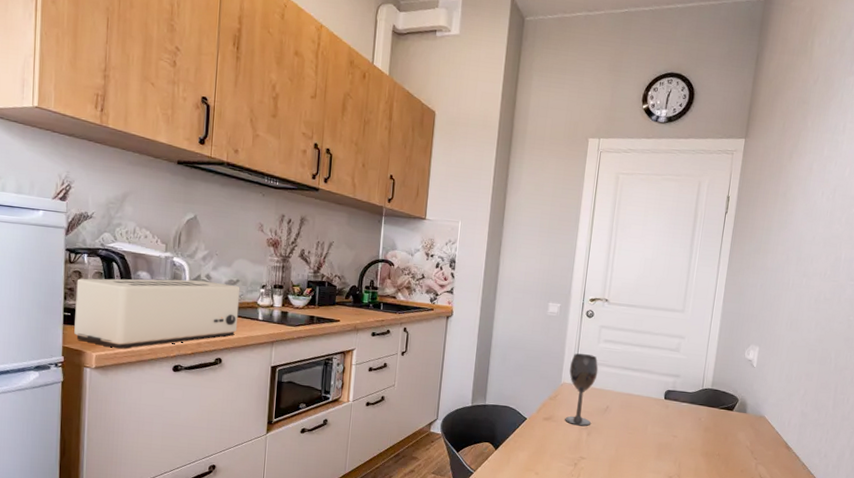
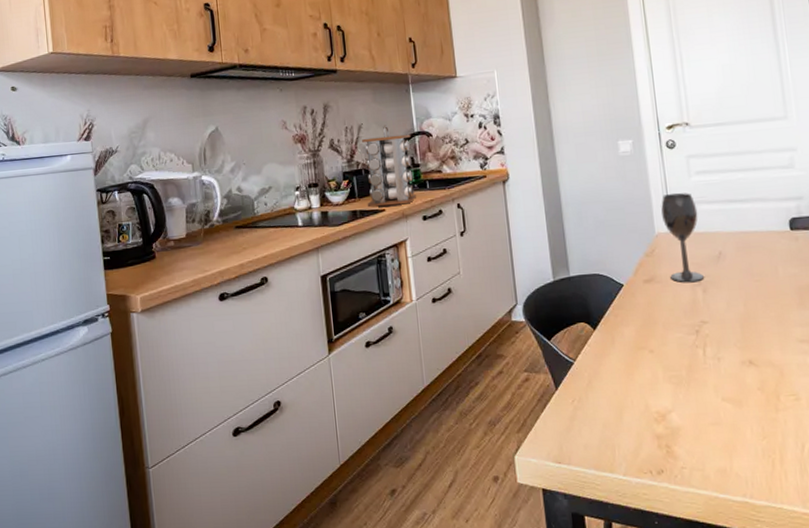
toaster: present [74,278,240,350] -> none [111,193,278,287]
spice rack: none [324,247,375,320] -> present [362,125,416,208]

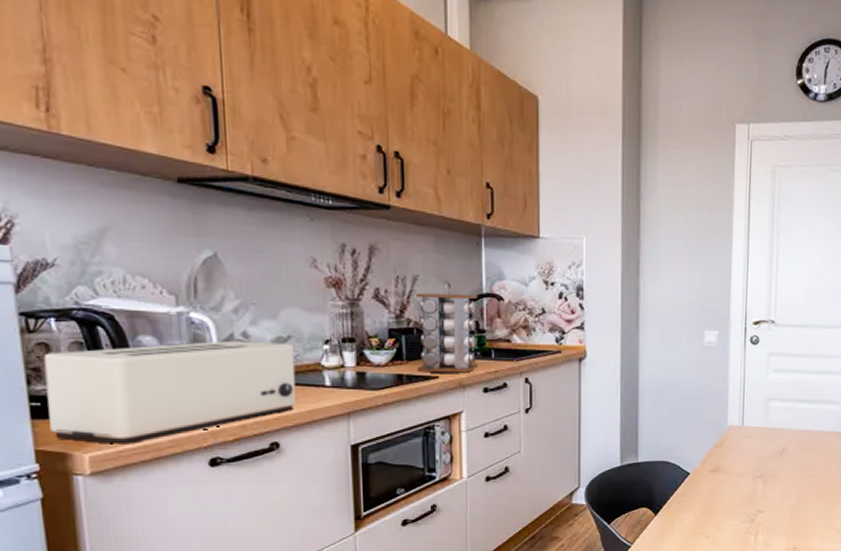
toaster: none [111,193,278,287] -> present [43,340,297,446]
wine glass: present [660,193,704,283] -> none [735,389,770,475]

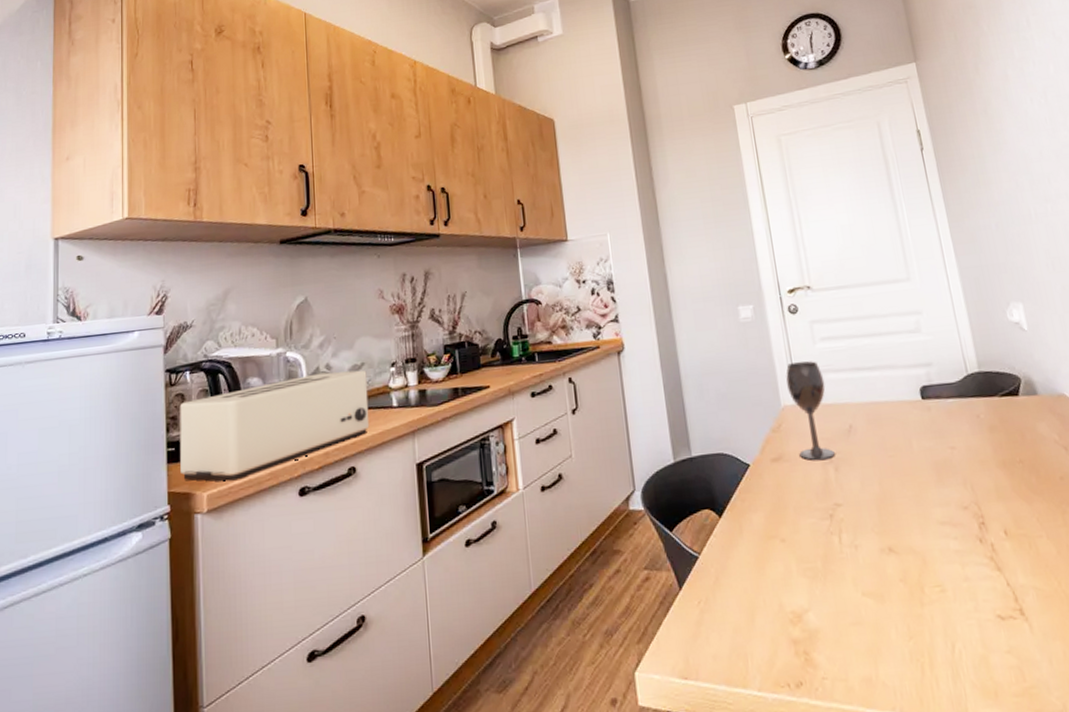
spice rack: present [416,280,478,374] -> none [465,292,524,384]
wine glass: none [735,389,770,475] -> present [786,361,835,461]

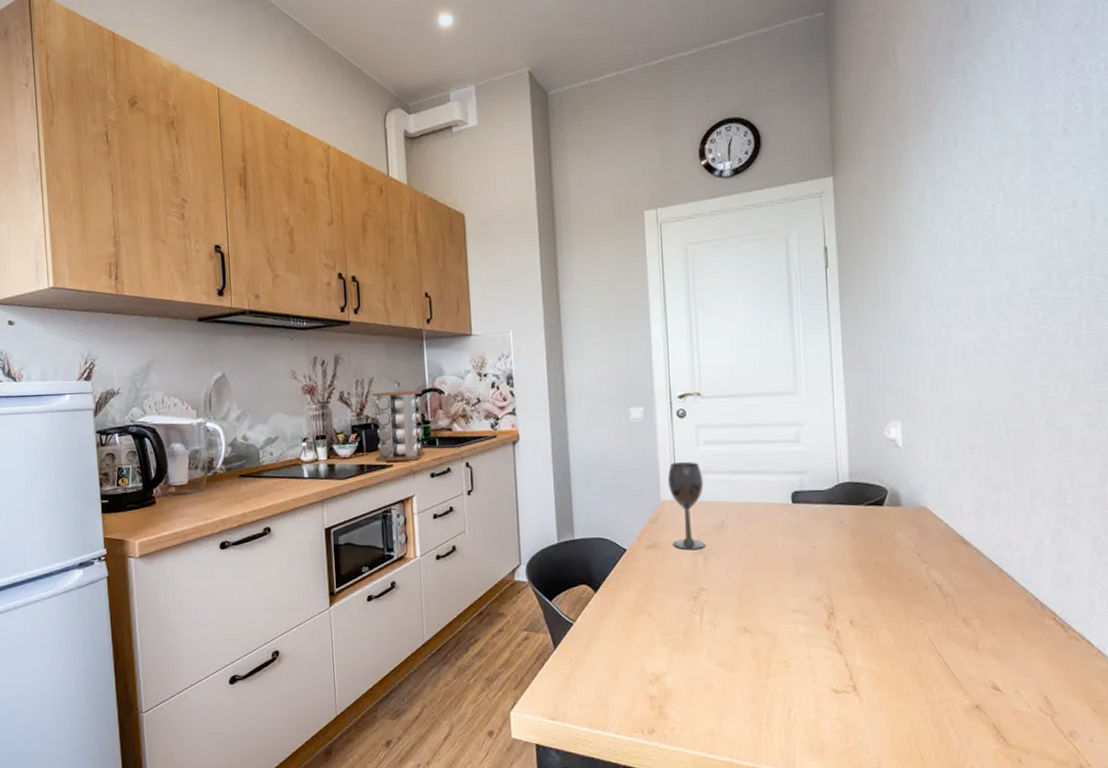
toaster: present [180,370,370,482] -> none [111,443,283,533]
spice rack: none [465,292,524,384] -> present [372,380,425,463]

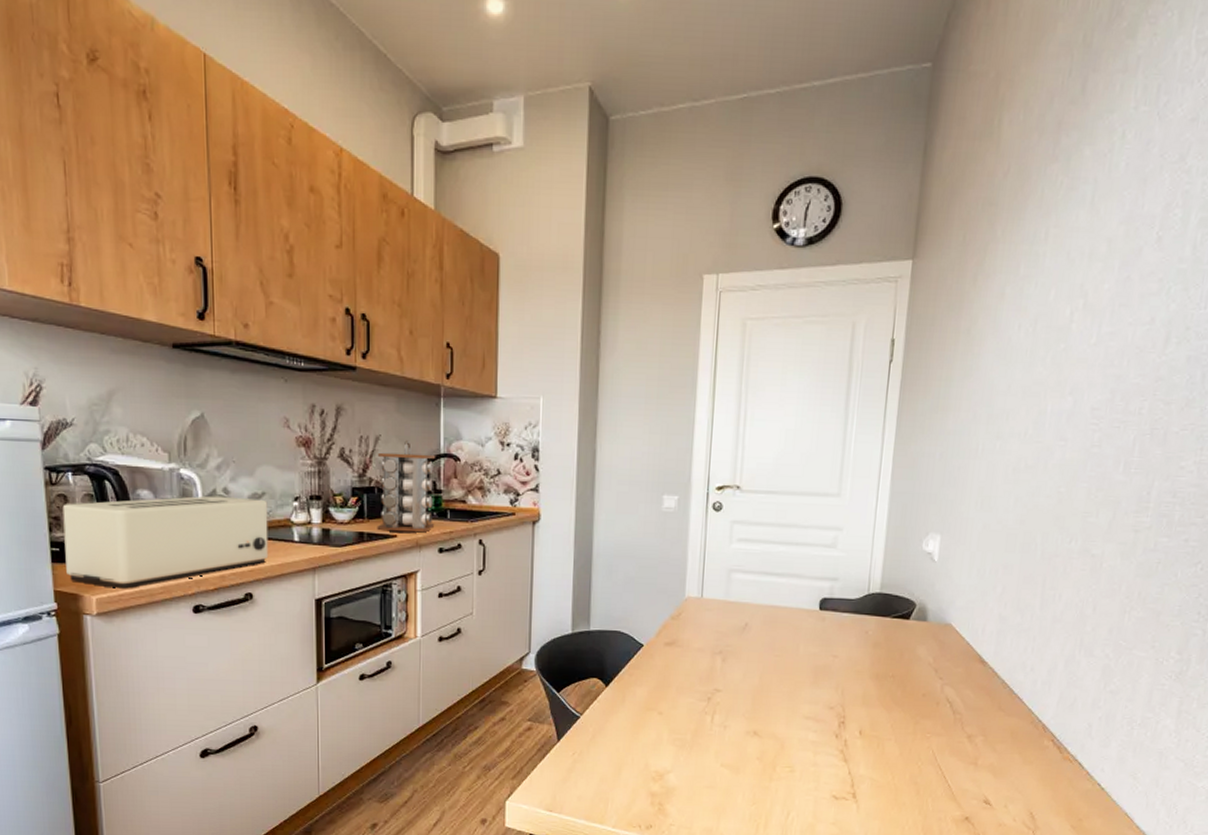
toaster: none [111,443,283,533] -> present [62,495,269,590]
wine glass: present [667,462,705,550] -> none [692,558,732,651]

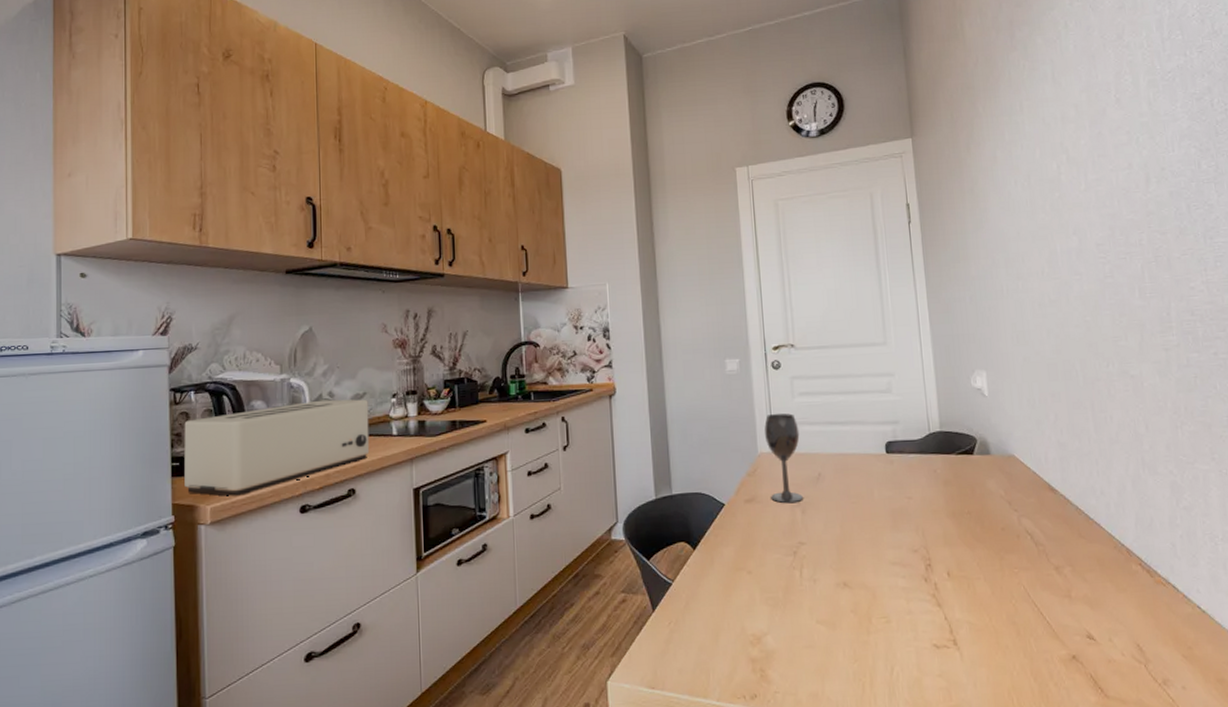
spice rack: present [377,440,436,534] -> none [466,333,519,418]
wine glass: none [692,558,732,651] -> present [764,413,803,504]

